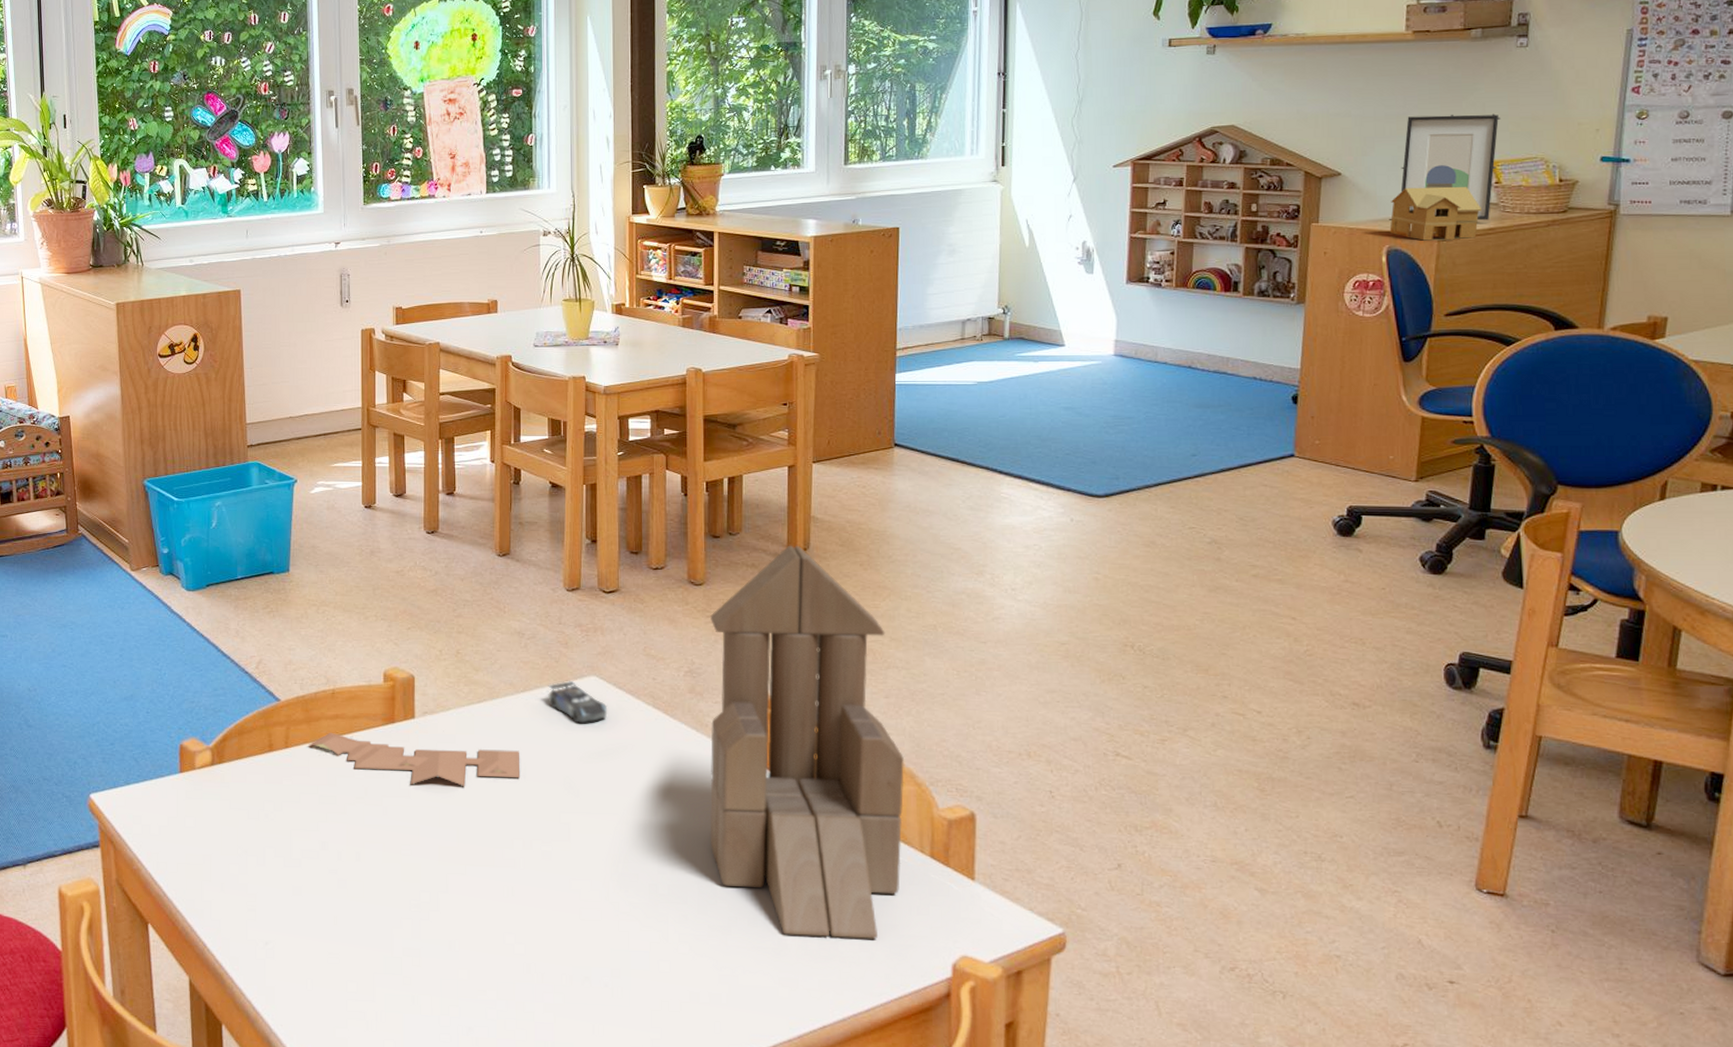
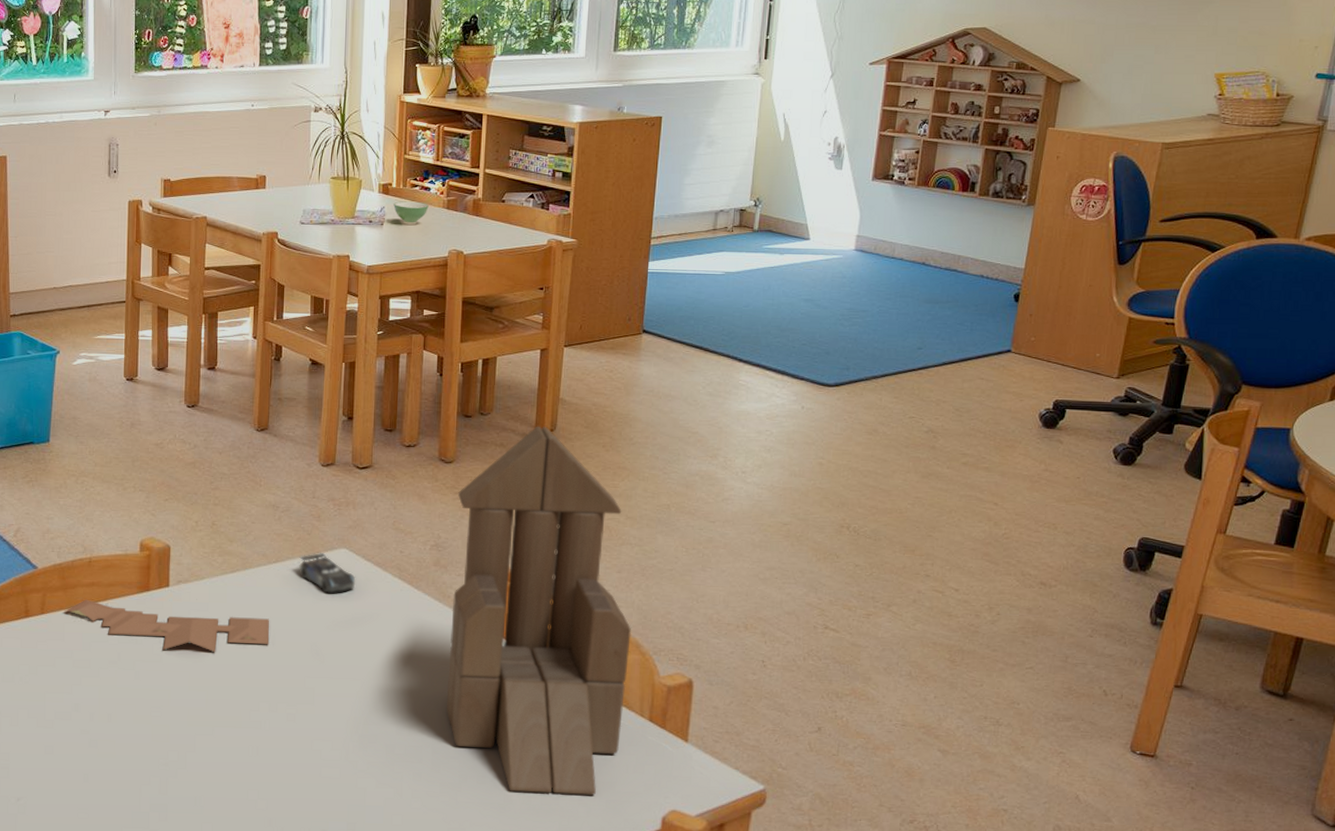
bowl: none [628,320,664,344] -> present [393,201,429,225]
toy house: present [1389,186,1482,241] -> none [1118,96,1204,149]
picture frame: present [1400,113,1501,221] -> none [1132,25,1231,131]

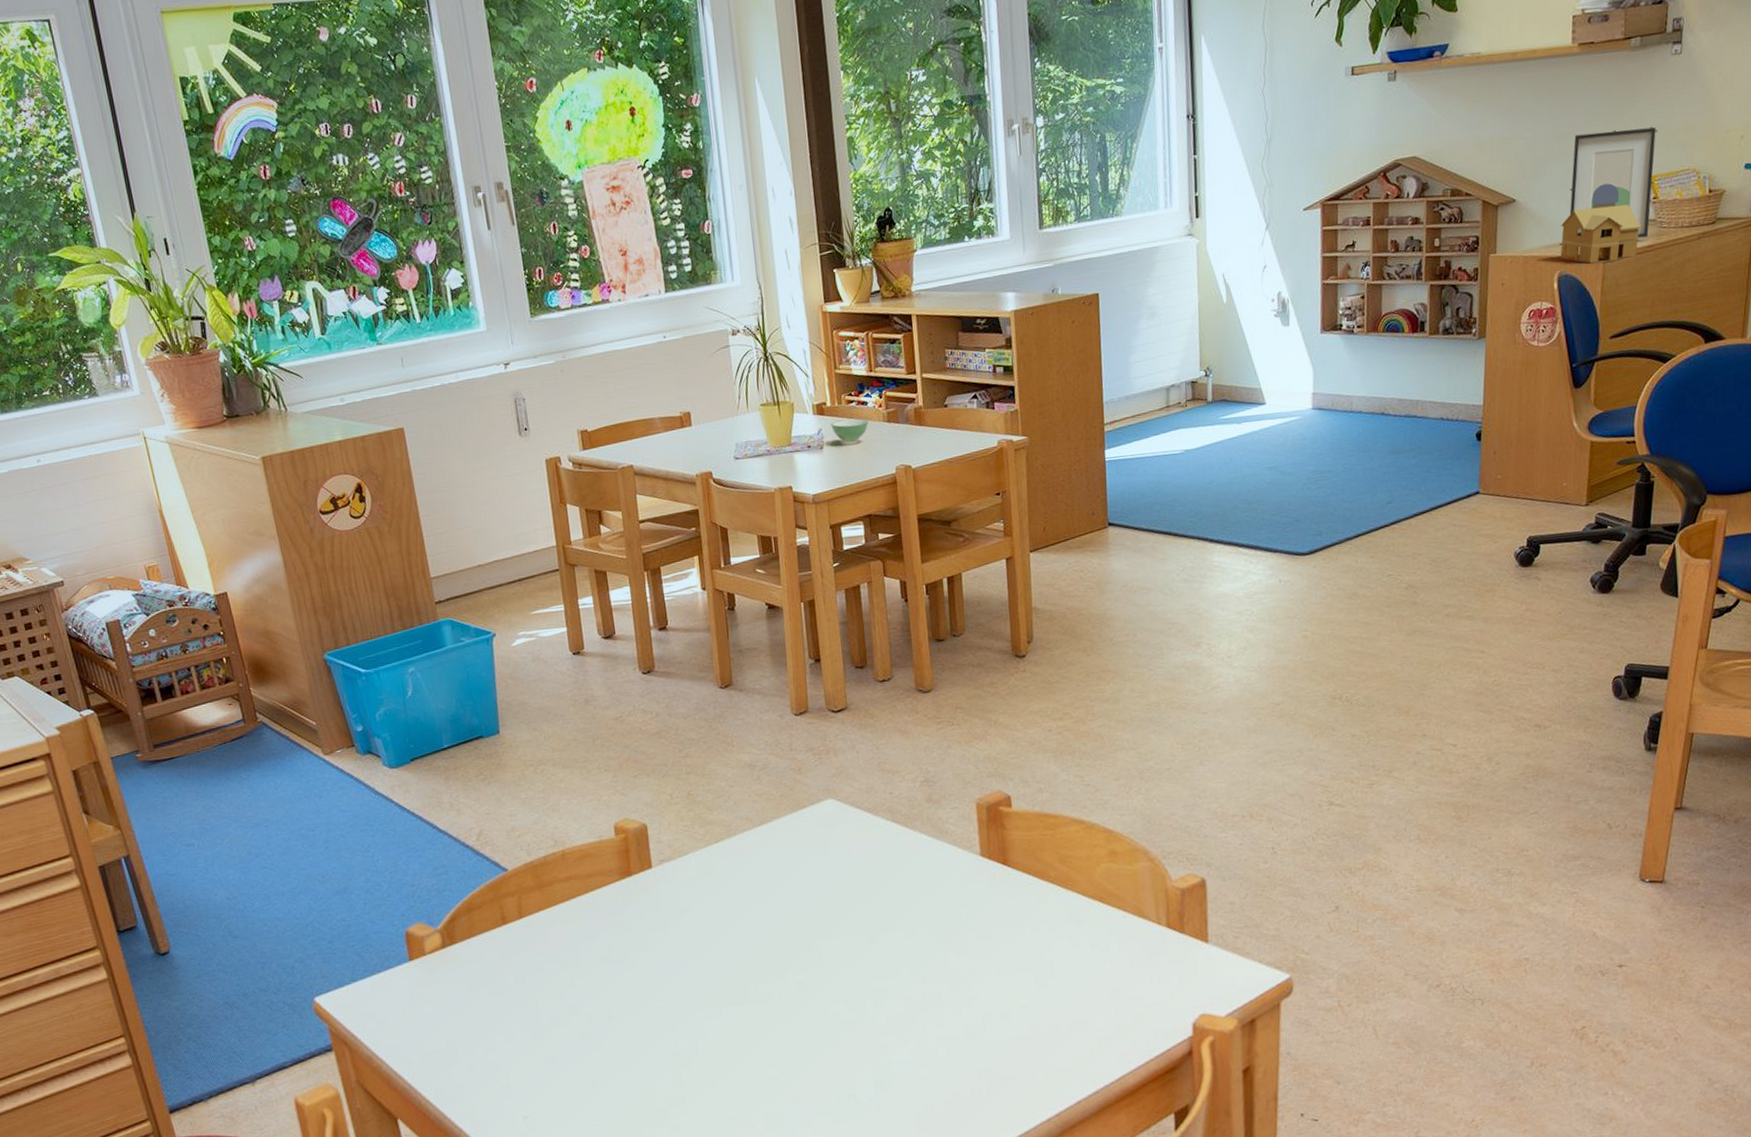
papers: present [64,599,270,652] -> none [543,885,767,935]
toy car: present [299,553,356,594] -> none [785,807,848,849]
toy blocks: present [446,426,631,795] -> none [940,639,1141,1022]
toy house: none [1118,96,1204,149] -> present [1560,204,1641,264]
picture frame: none [1132,25,1231,131] -> present [1569,126,1658,239]

